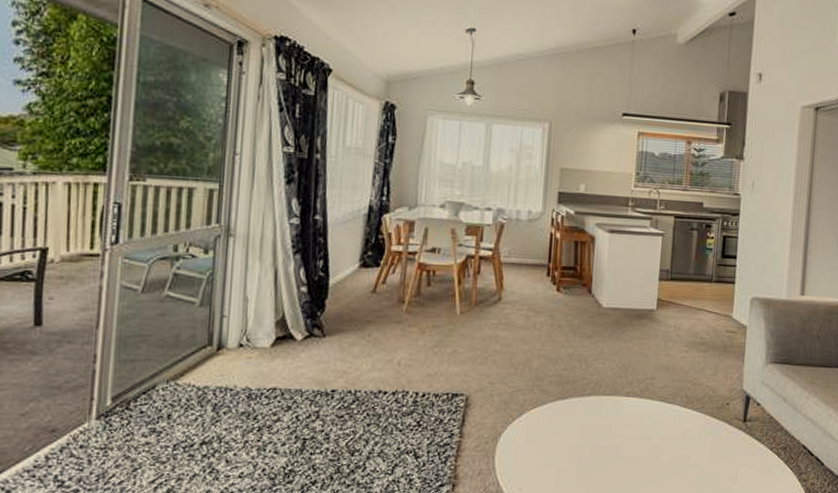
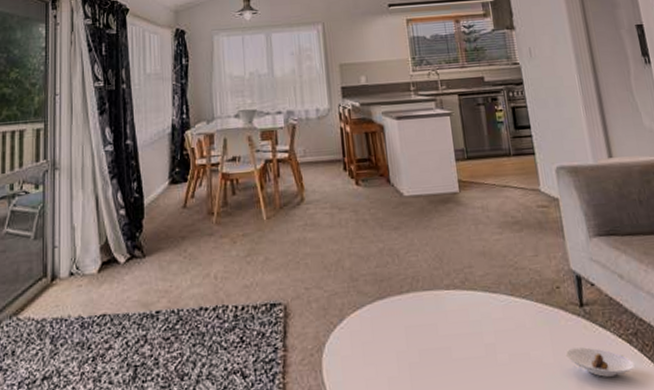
saucer: none [721,456,777,481] -> present [565,347,635,377]

